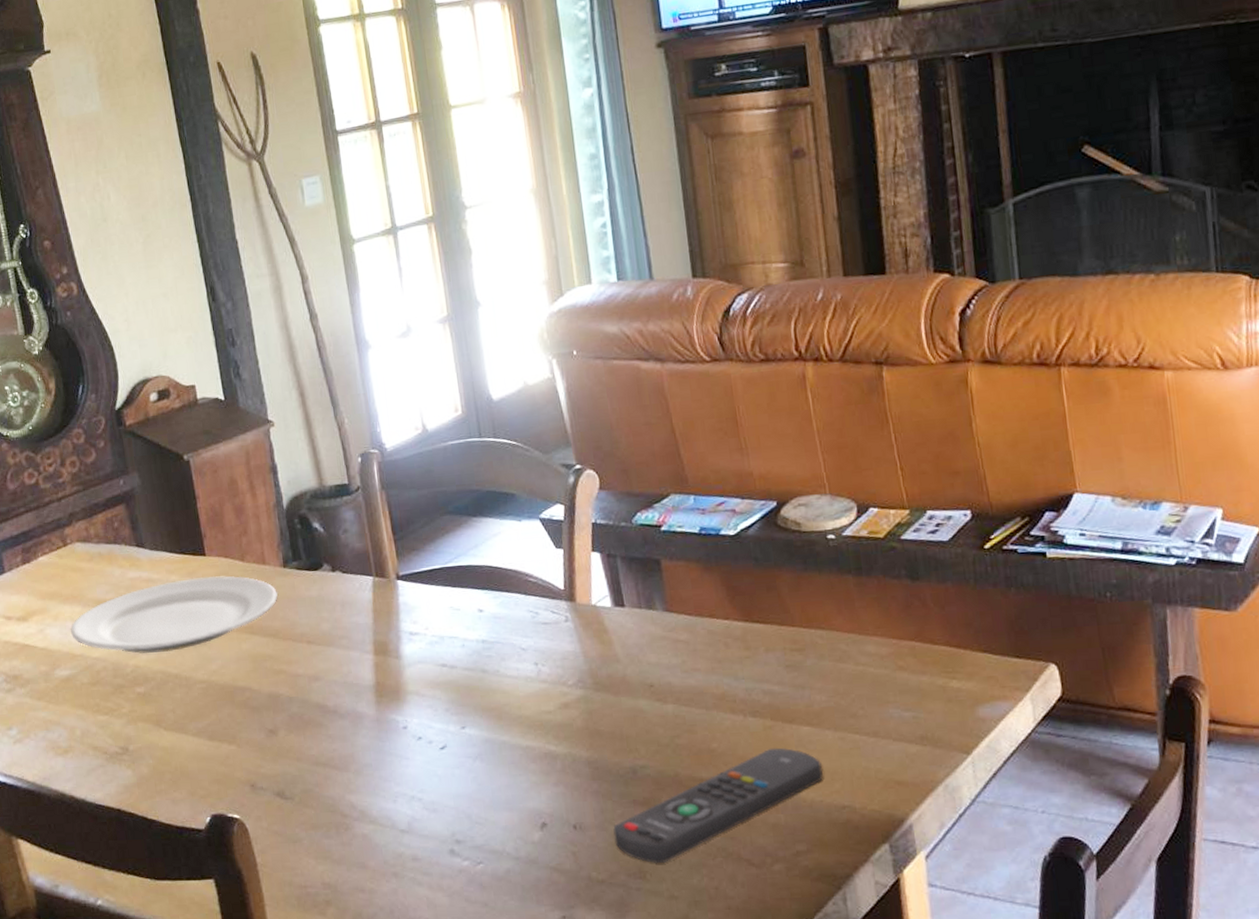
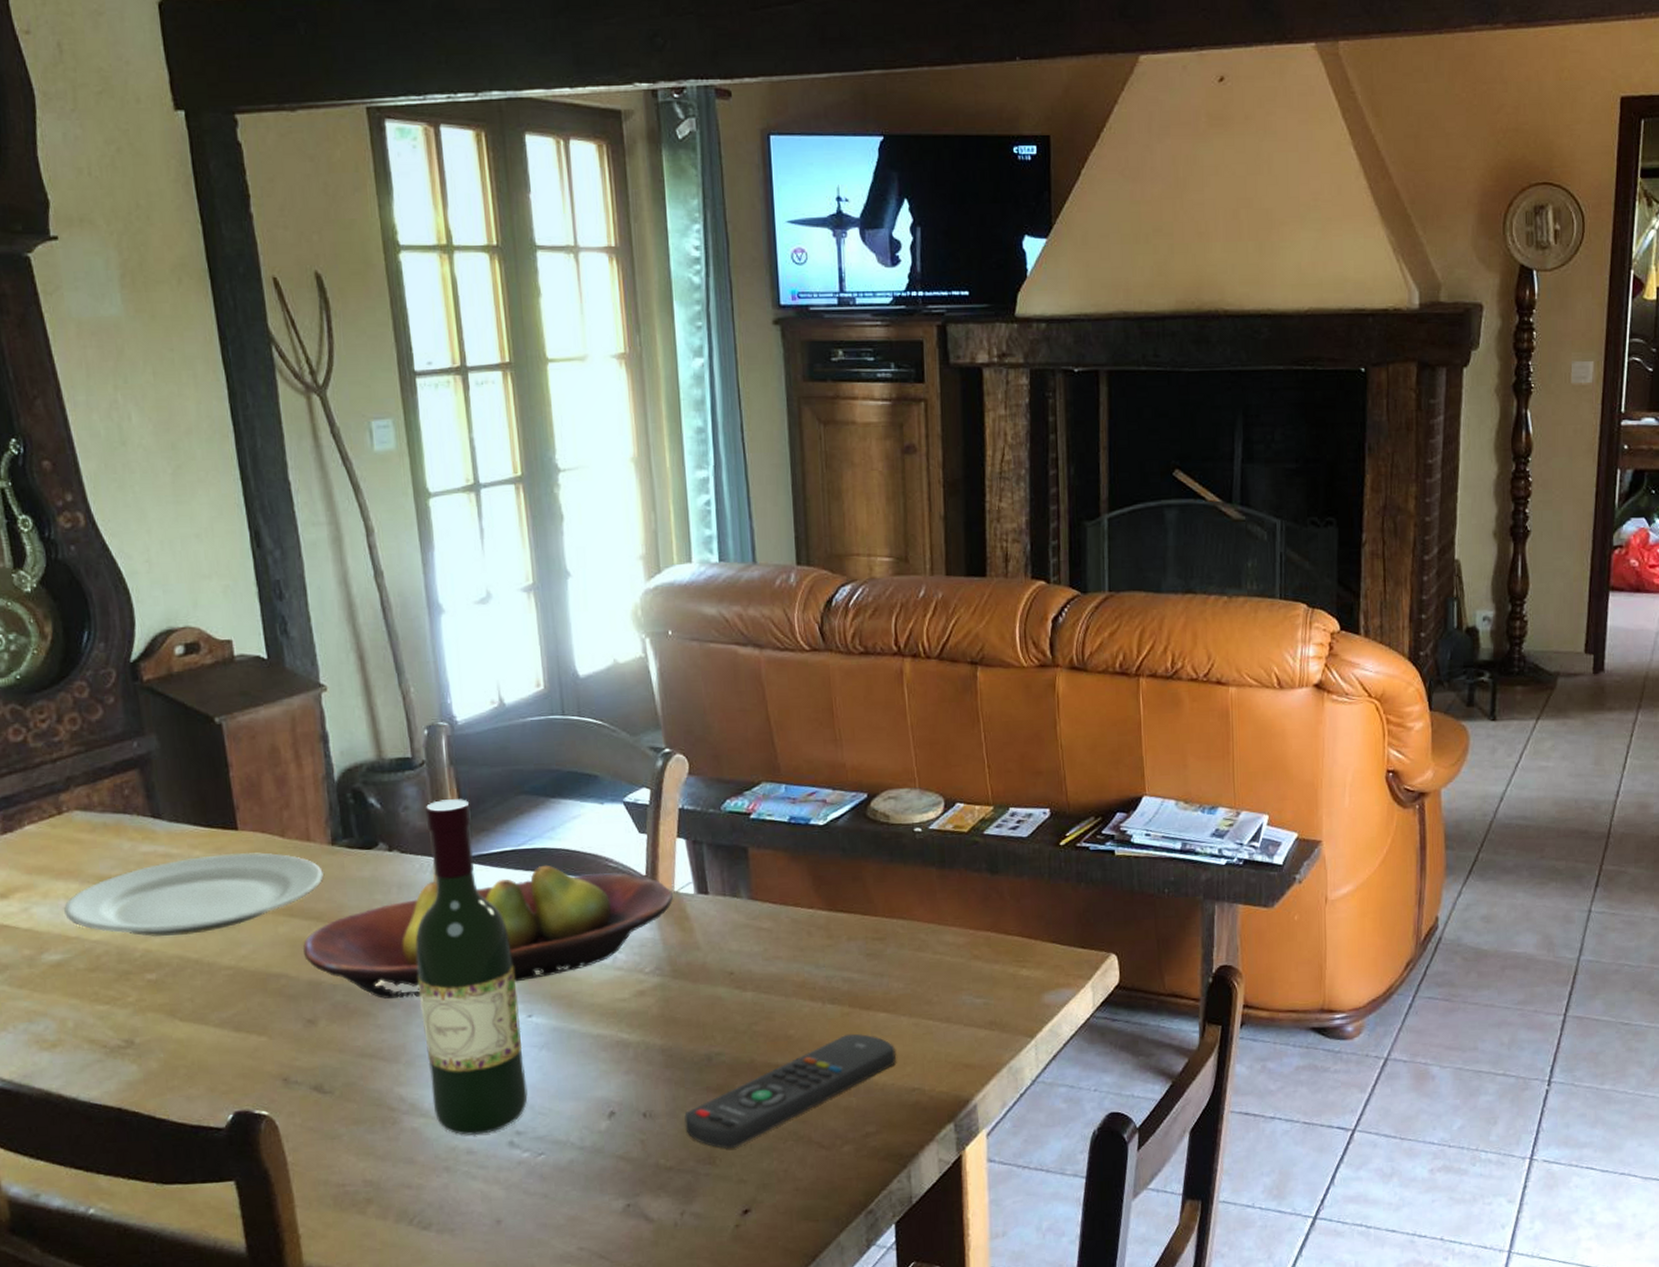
fruit bowl: none [262,581,591,710] -> present [302,865,673,999]
wine bottle: none [358,521,465,842] -> present [415,799,528,1135]

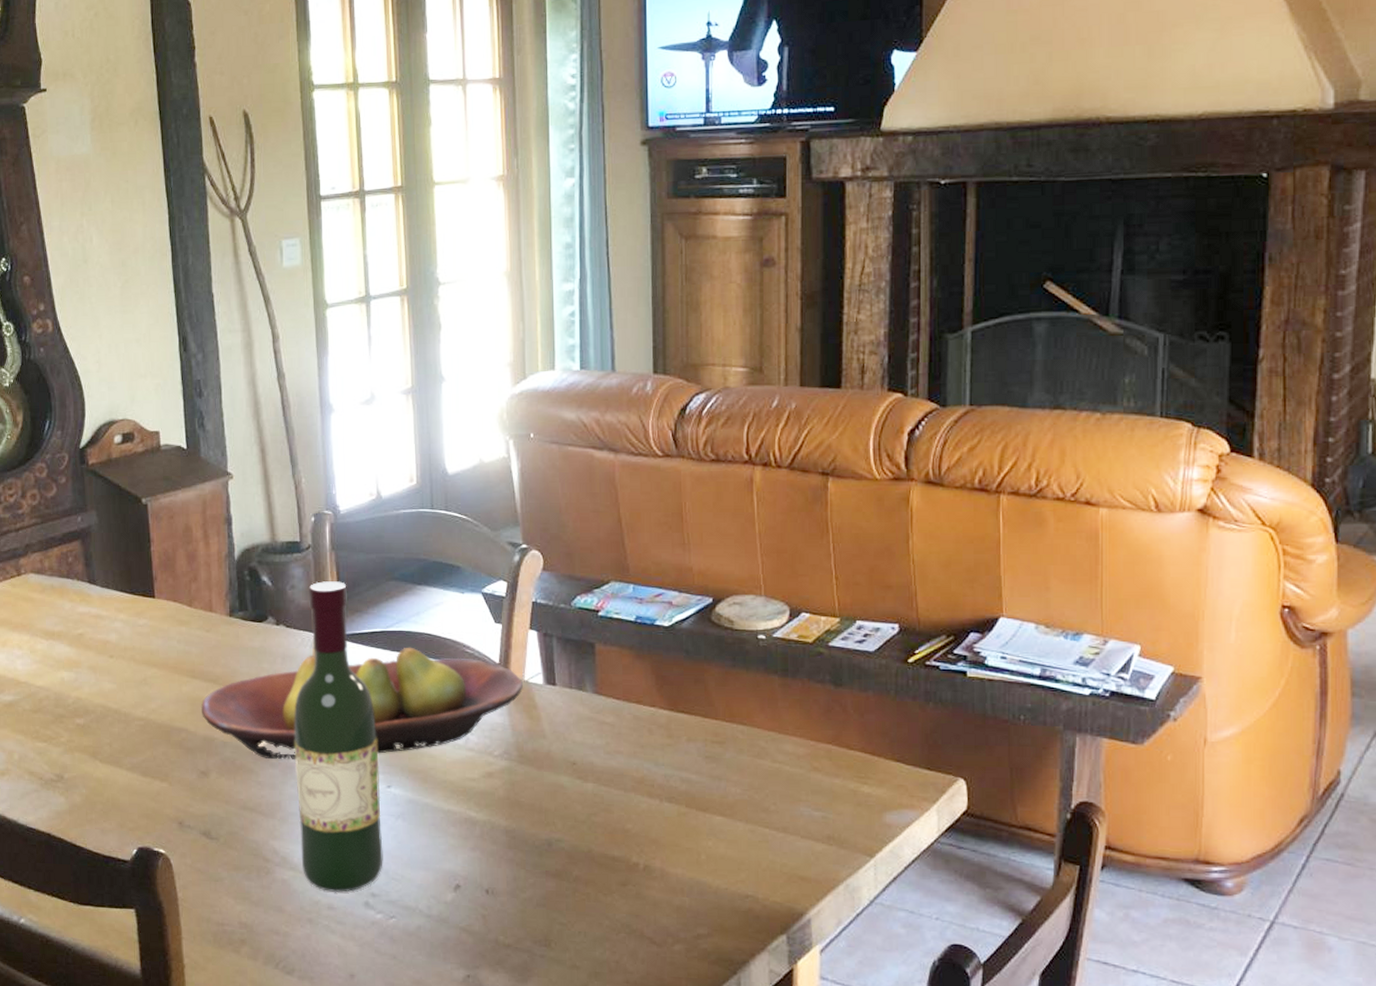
plate: present [64,852,324,937] -> none [17,618,221,687]
remote control: present [684,1033,897,1148] -> none [524,833,731,933]

